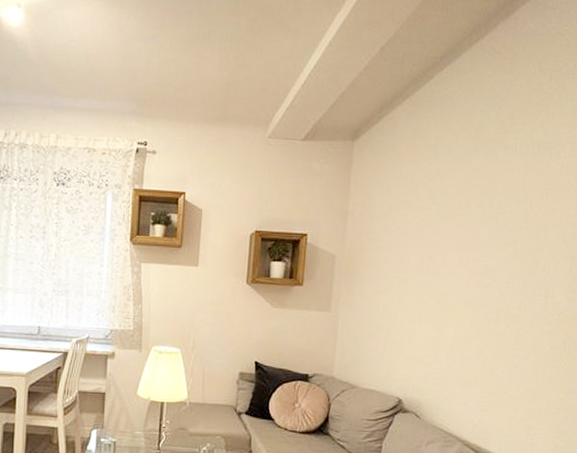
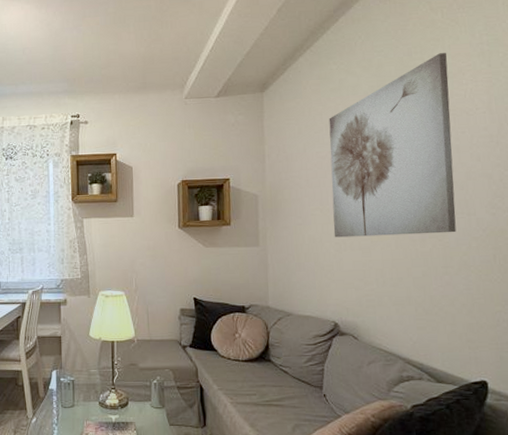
wall art: none [409,120,549,315] -> present [329,53,456,238]

